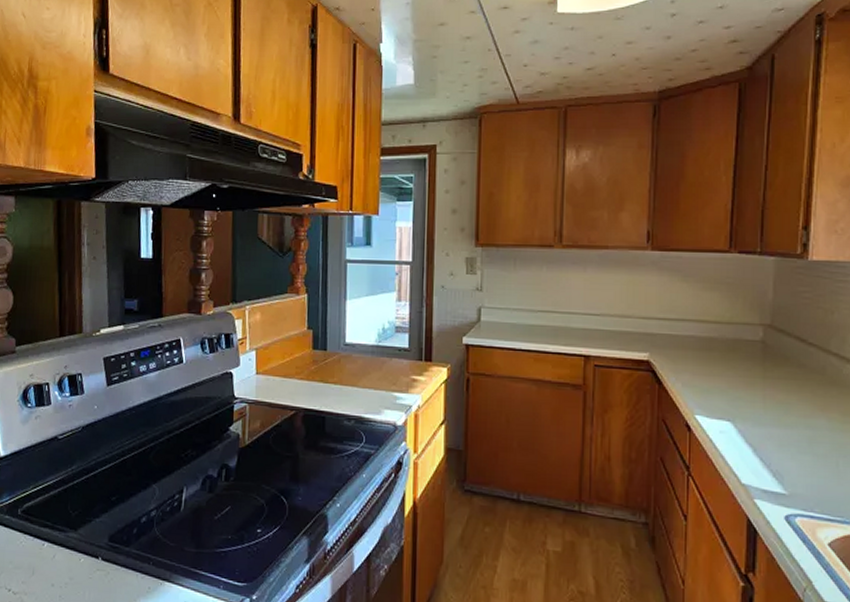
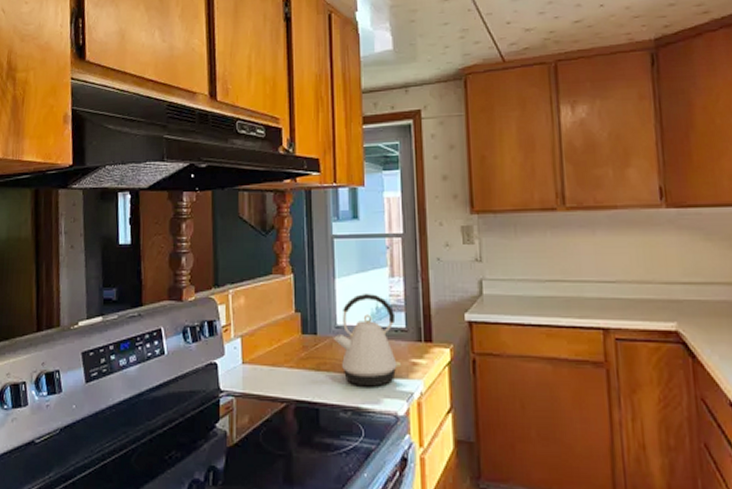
kettle: none [342,315,403,399] -> present [334,294,402,387]

